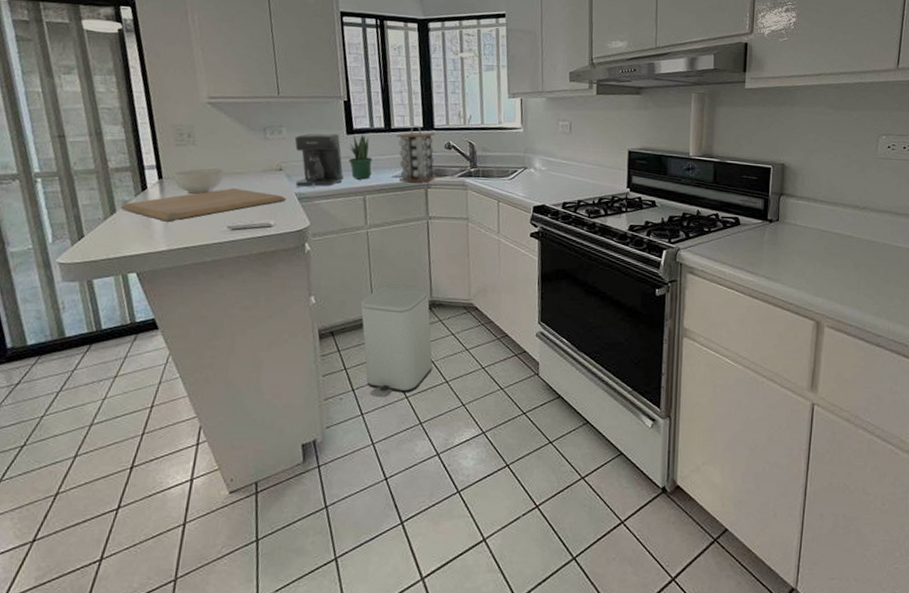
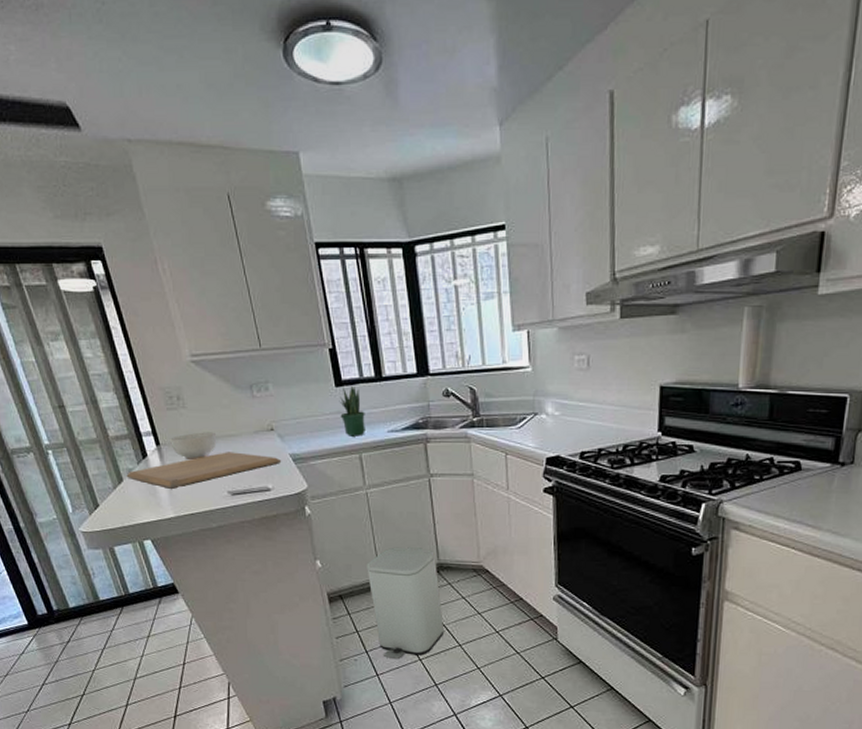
coffee maker: present [294,133,344,188] -> none [282,386,338,448]
spice rack: present [397,125,437,183] -> none [389,371,436,438]

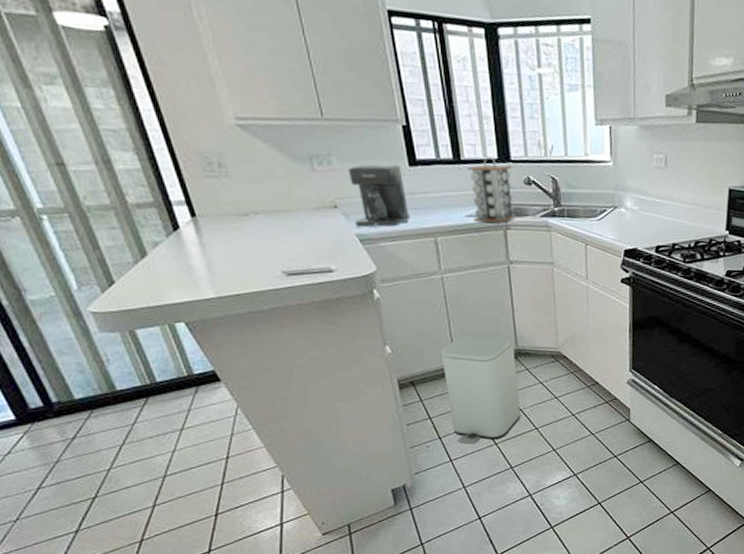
chopping board: present [126,452,282,489] -> none [151,228,347,266]
bowl: present [169,432,217,459] -> none [208,205,269,235]
coffee maker: none [282,386,338,448] -> present [348,164,411,228]
planter: present [339,385,365,436] -> none [413,165,442,219]
spice rack: none [389,371,436,438] -> present [468,156,517,224]

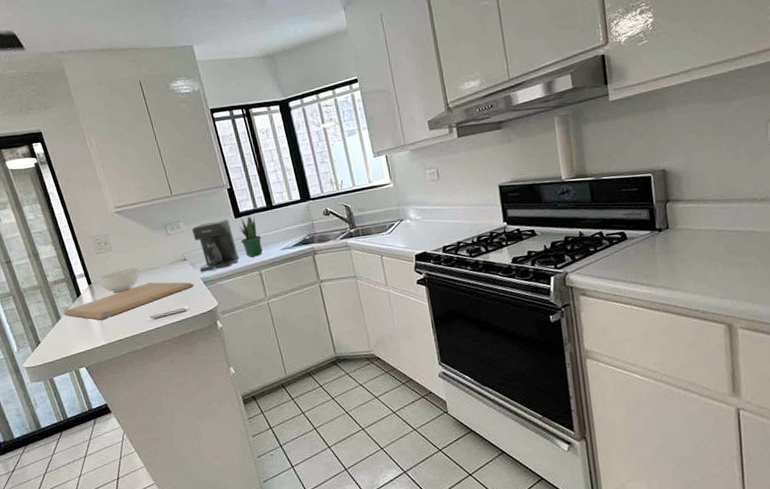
chopping board: none [151,228,347,266] -> present [63,282,195,321]
bowl: none [208,205,269,235] -> present [99,268,139,293]
planter: none [413,165,442,219] -> present [239,215,263,257]
pedal bin: present [441,332,521,445] -> none [274,344,348,450]
spice rack: present [468,156,517,224] -> none [279,198,321,253]

